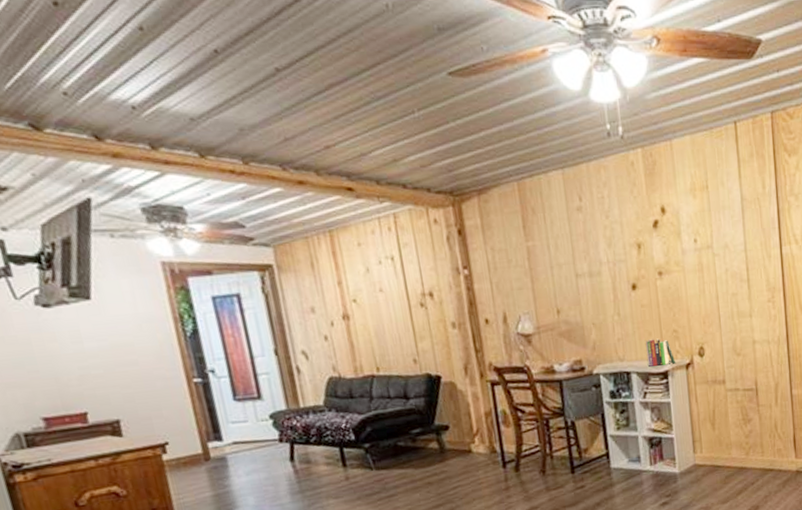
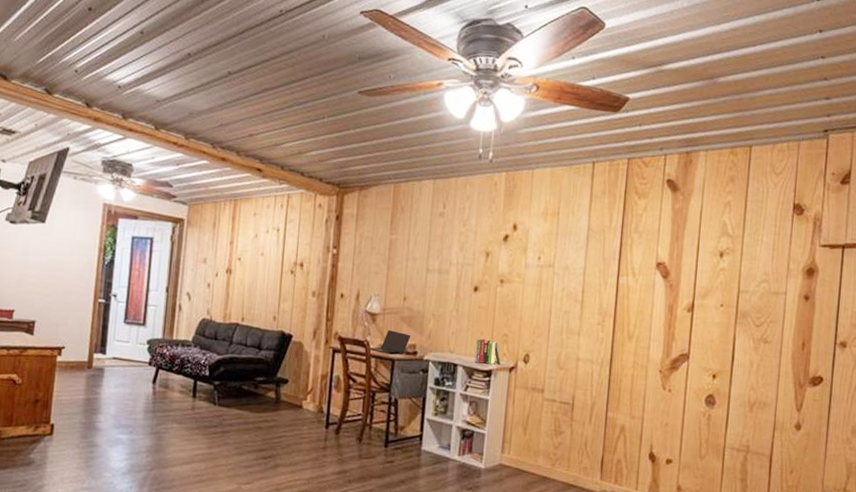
laptop: none [531,349,574,377] -> present [369,330,411,356]

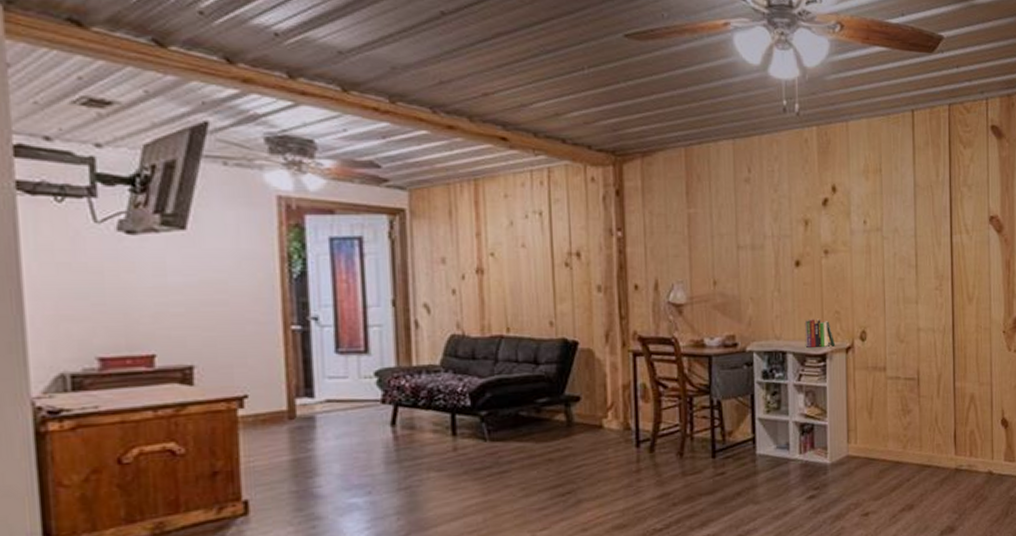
laptop: present [369,330,411,356] -> none [678,322,728,351]

